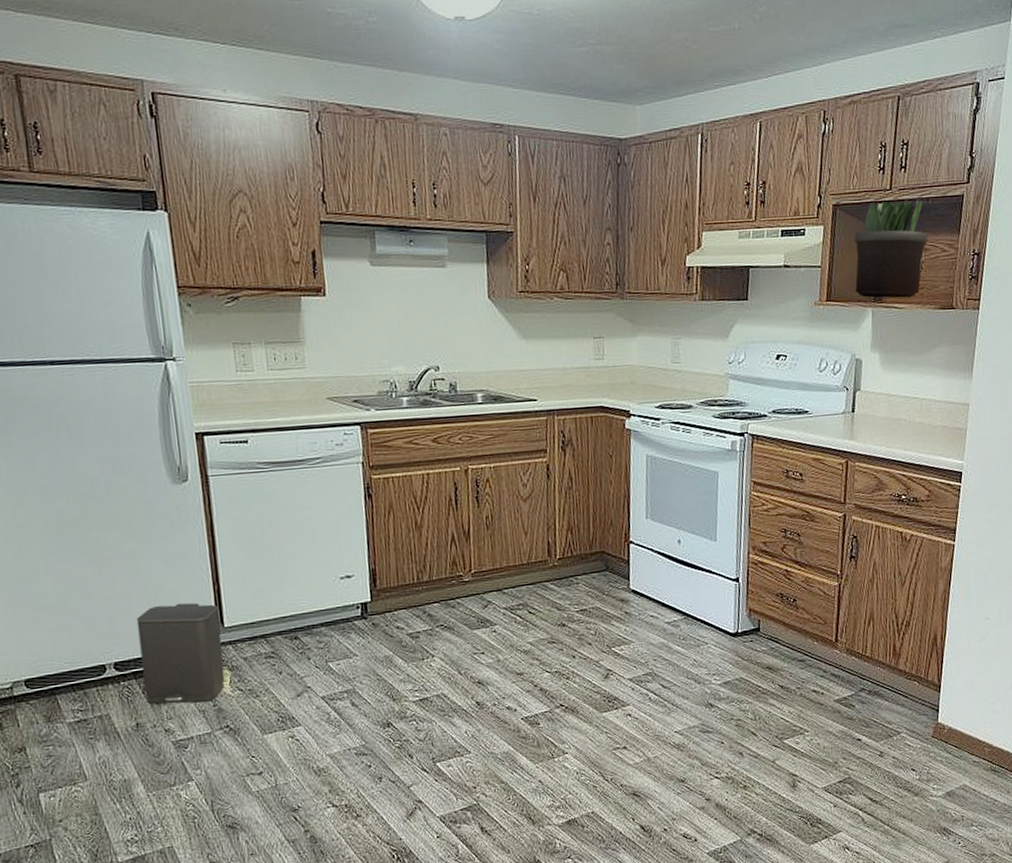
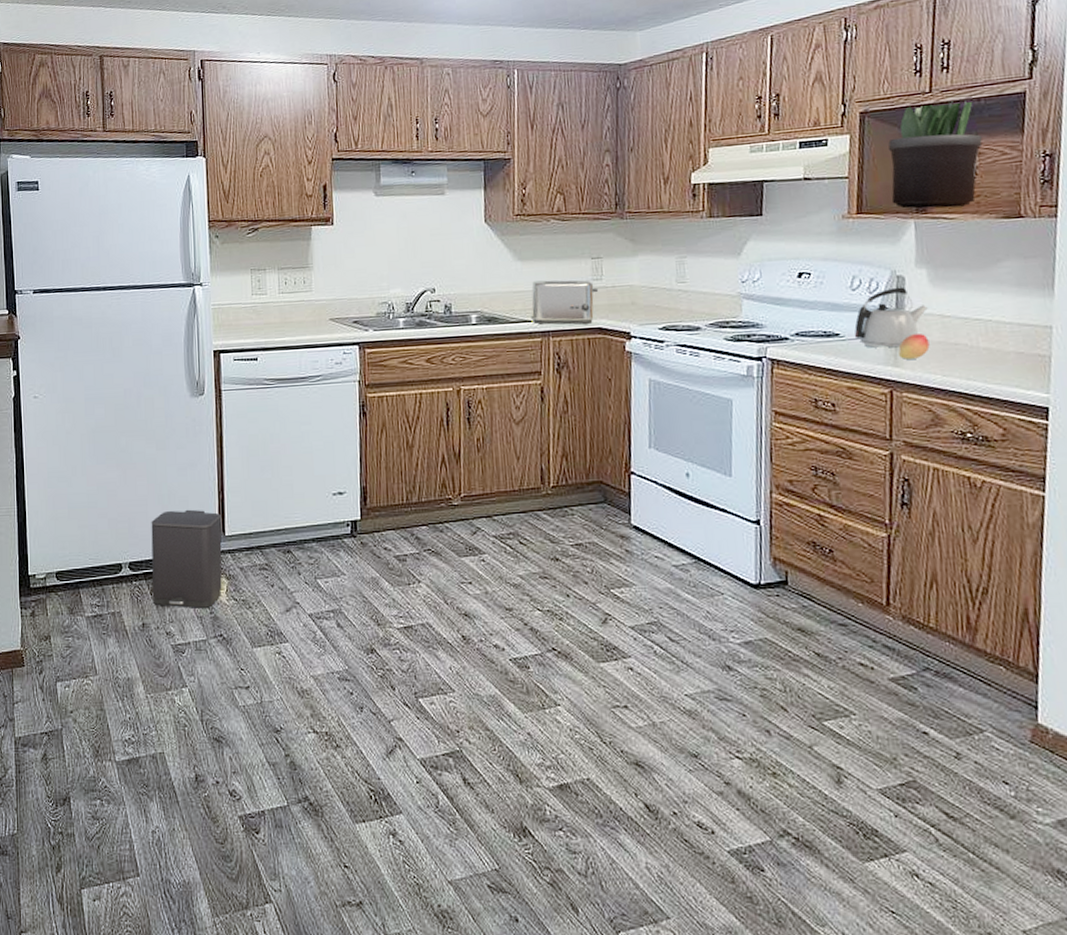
toaster: none [536,359,601,405] -> present [531,280,599,326]
kettle: none [820,369,878,424] -> present [854,287,928,348]
fruit: none [854,411,878,433] -> present [898,334,930,359]

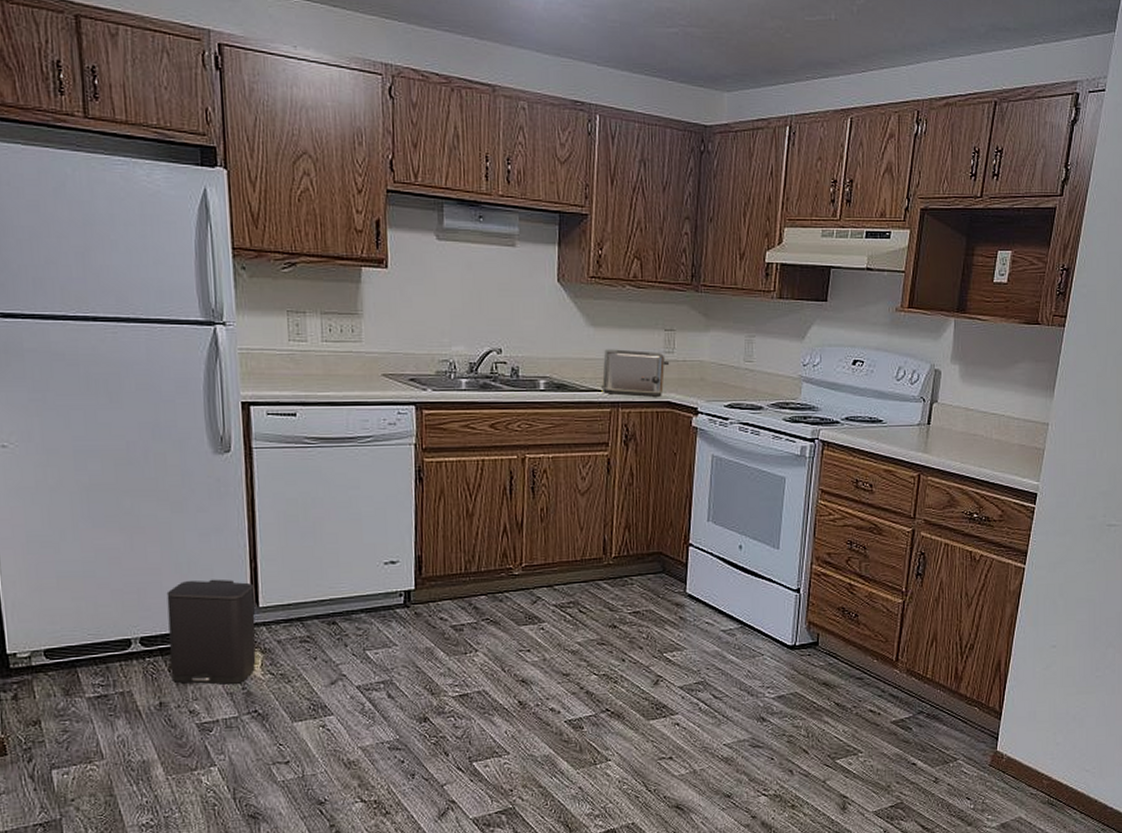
kettle: present [854,287,928,348] -> none [894,380,956,436]
planter: present [888,100,983,209] -> none [938,207,1017,310]
fruit: present [898,334,930,359] -> none [929,424,954,447]

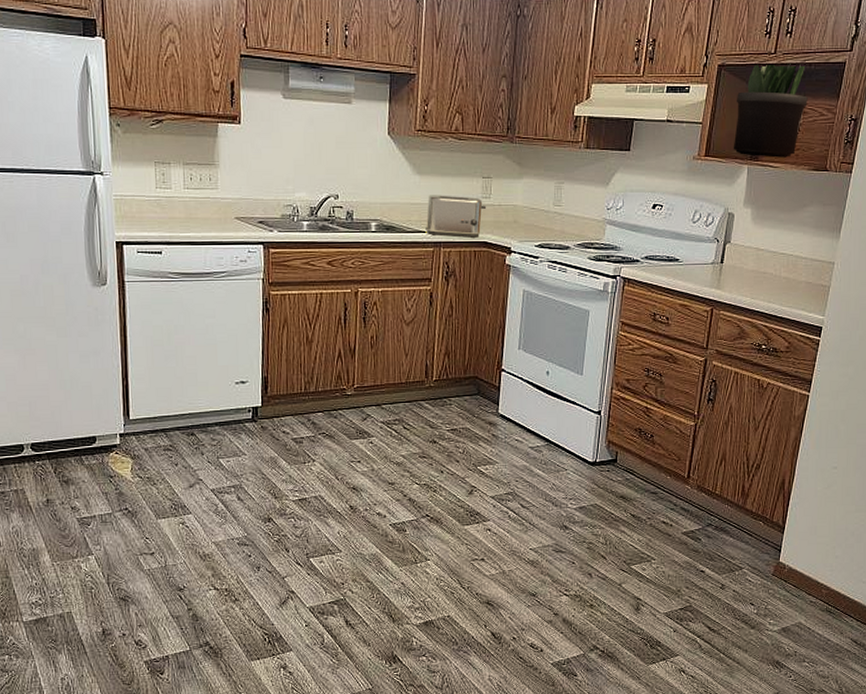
pedal bin: present [166,579,256,685] -> none [53,394,127,485]
planter: none [938,207,1017,310] -> present [733,62,808,158]

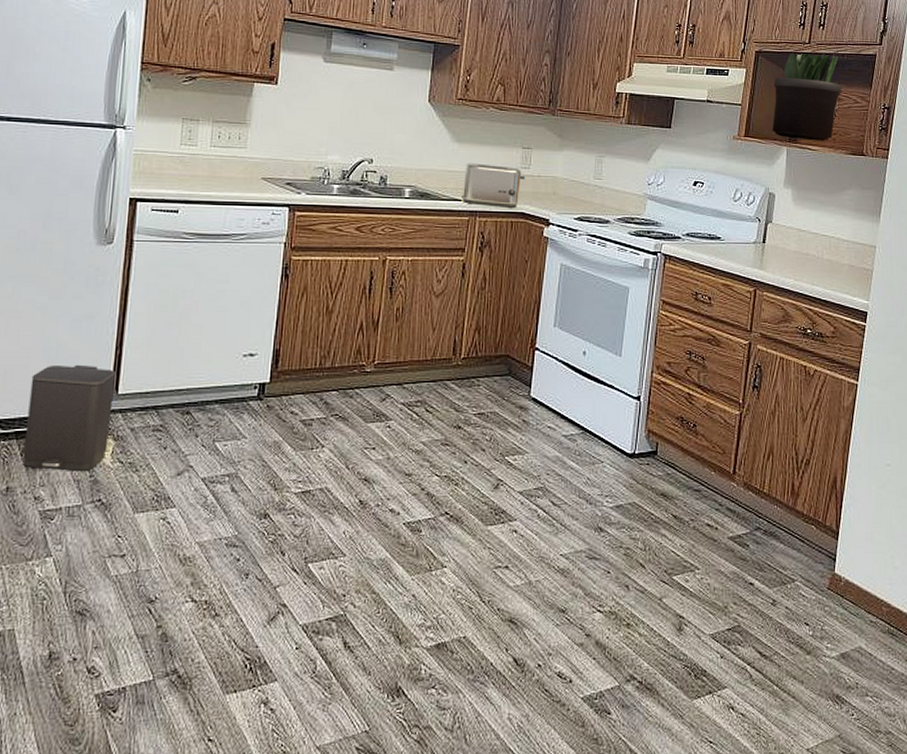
pedal bin: none [53,394,127,485] -> present [22,364,115,471]

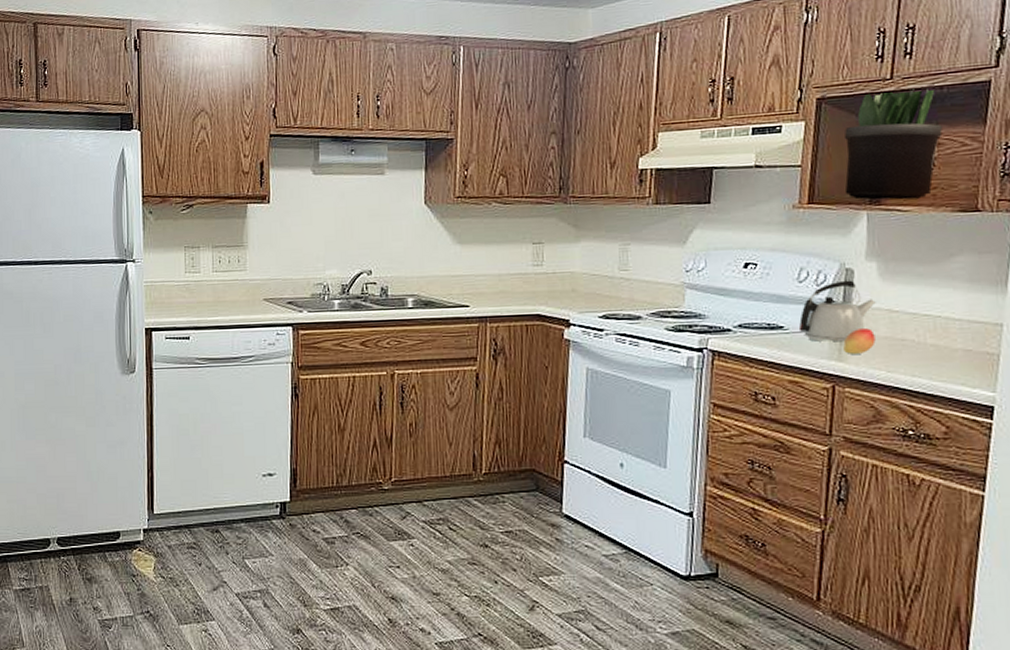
pedal bin: present [22,364,115,471] -> none [79,487,150,585]
toaster: present [461,163,526,209] -> none [469,264,539,312]
kettle: none [732,202,789,253] -> present [798,280,876,342]
fruit: none [764,243,788,264] -> present [843,328,876,354]

